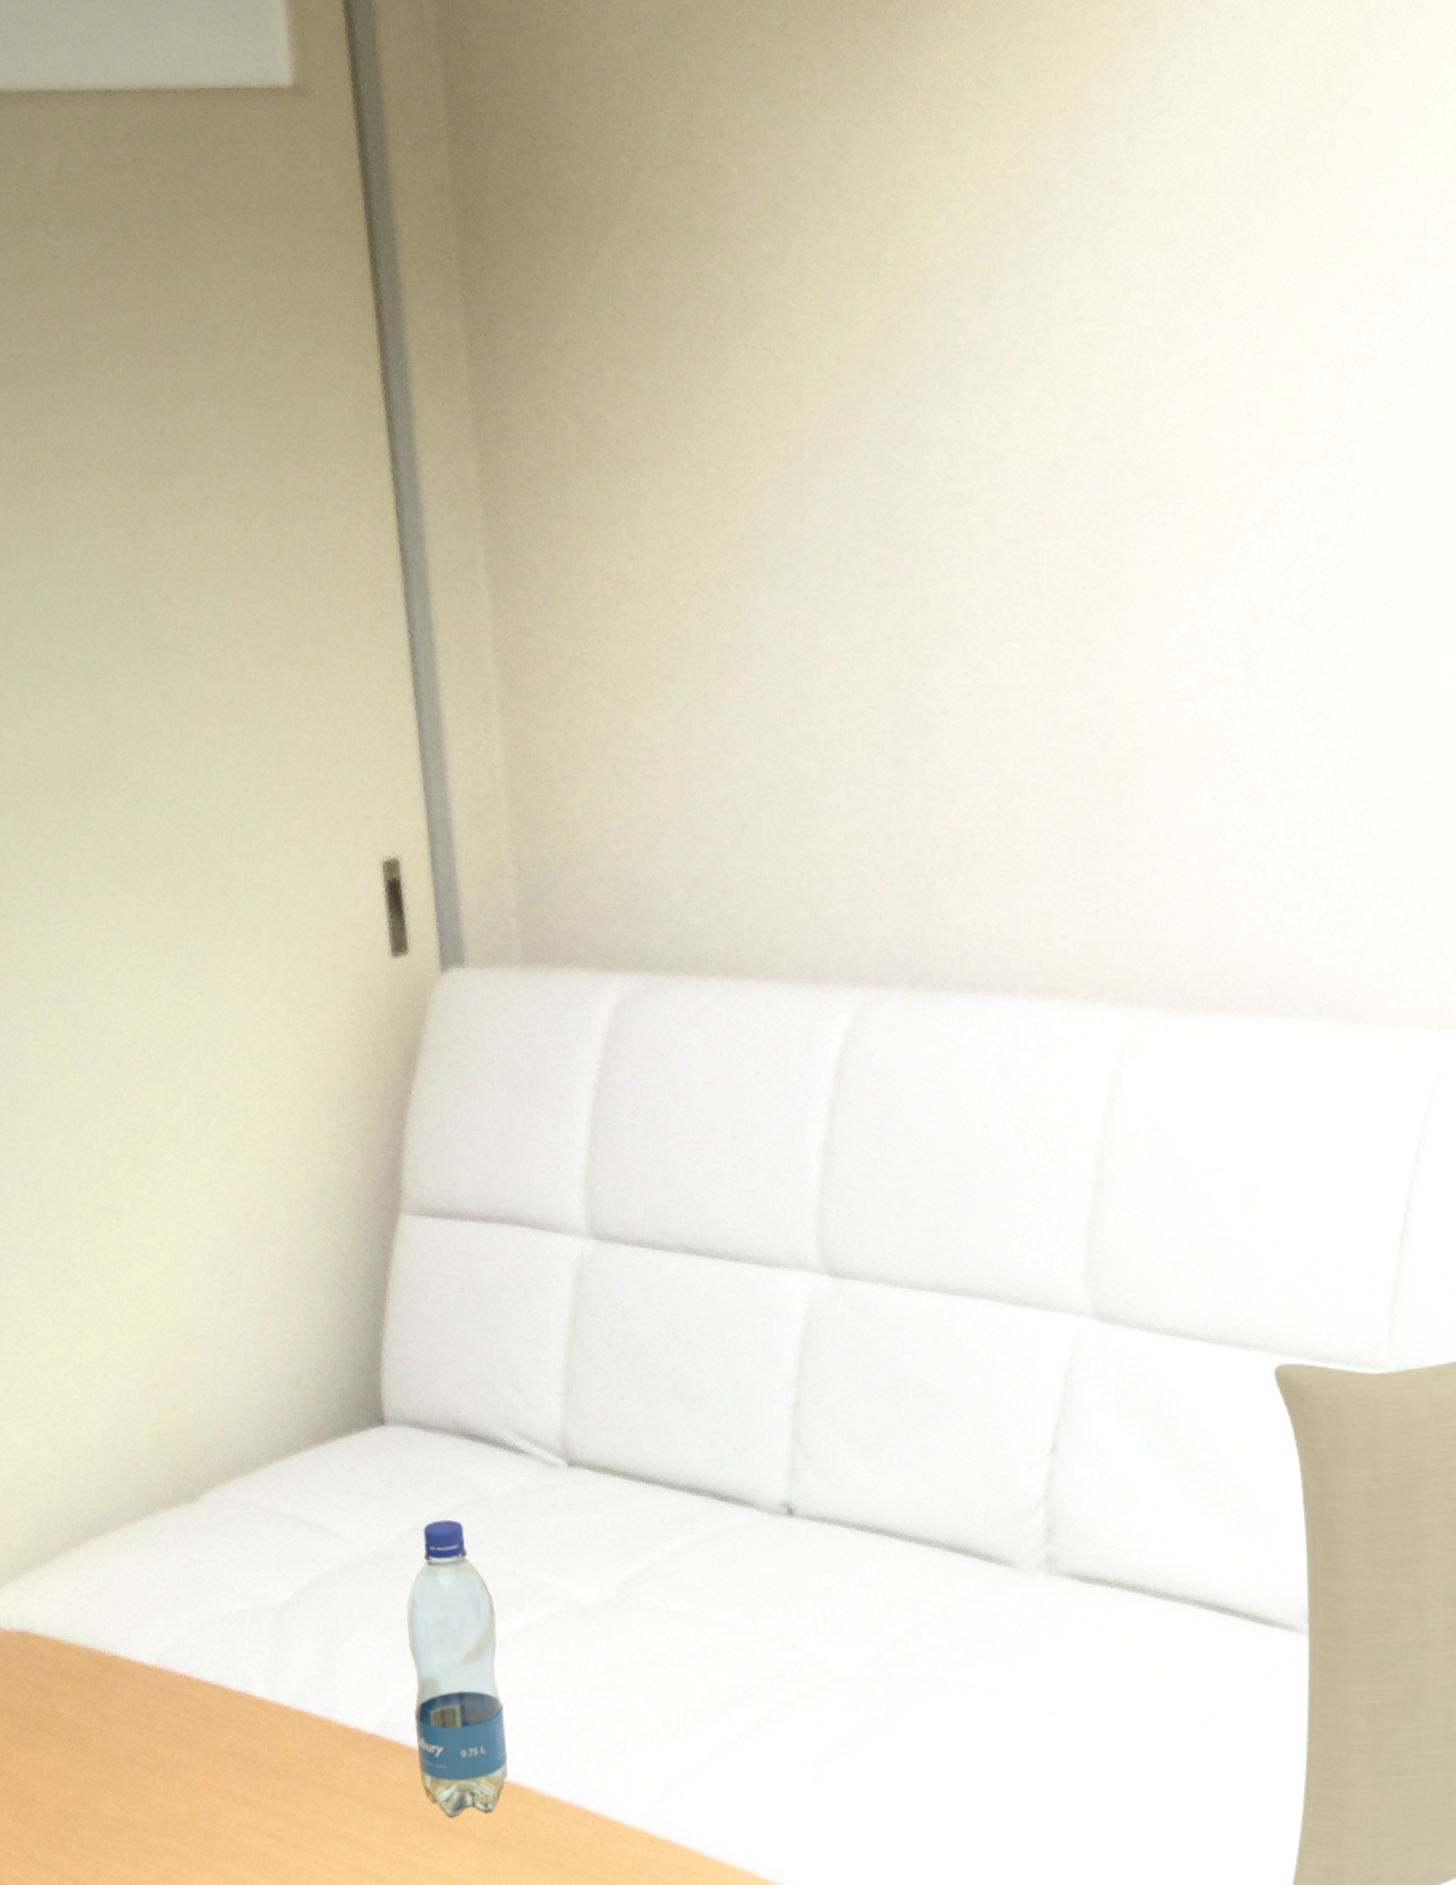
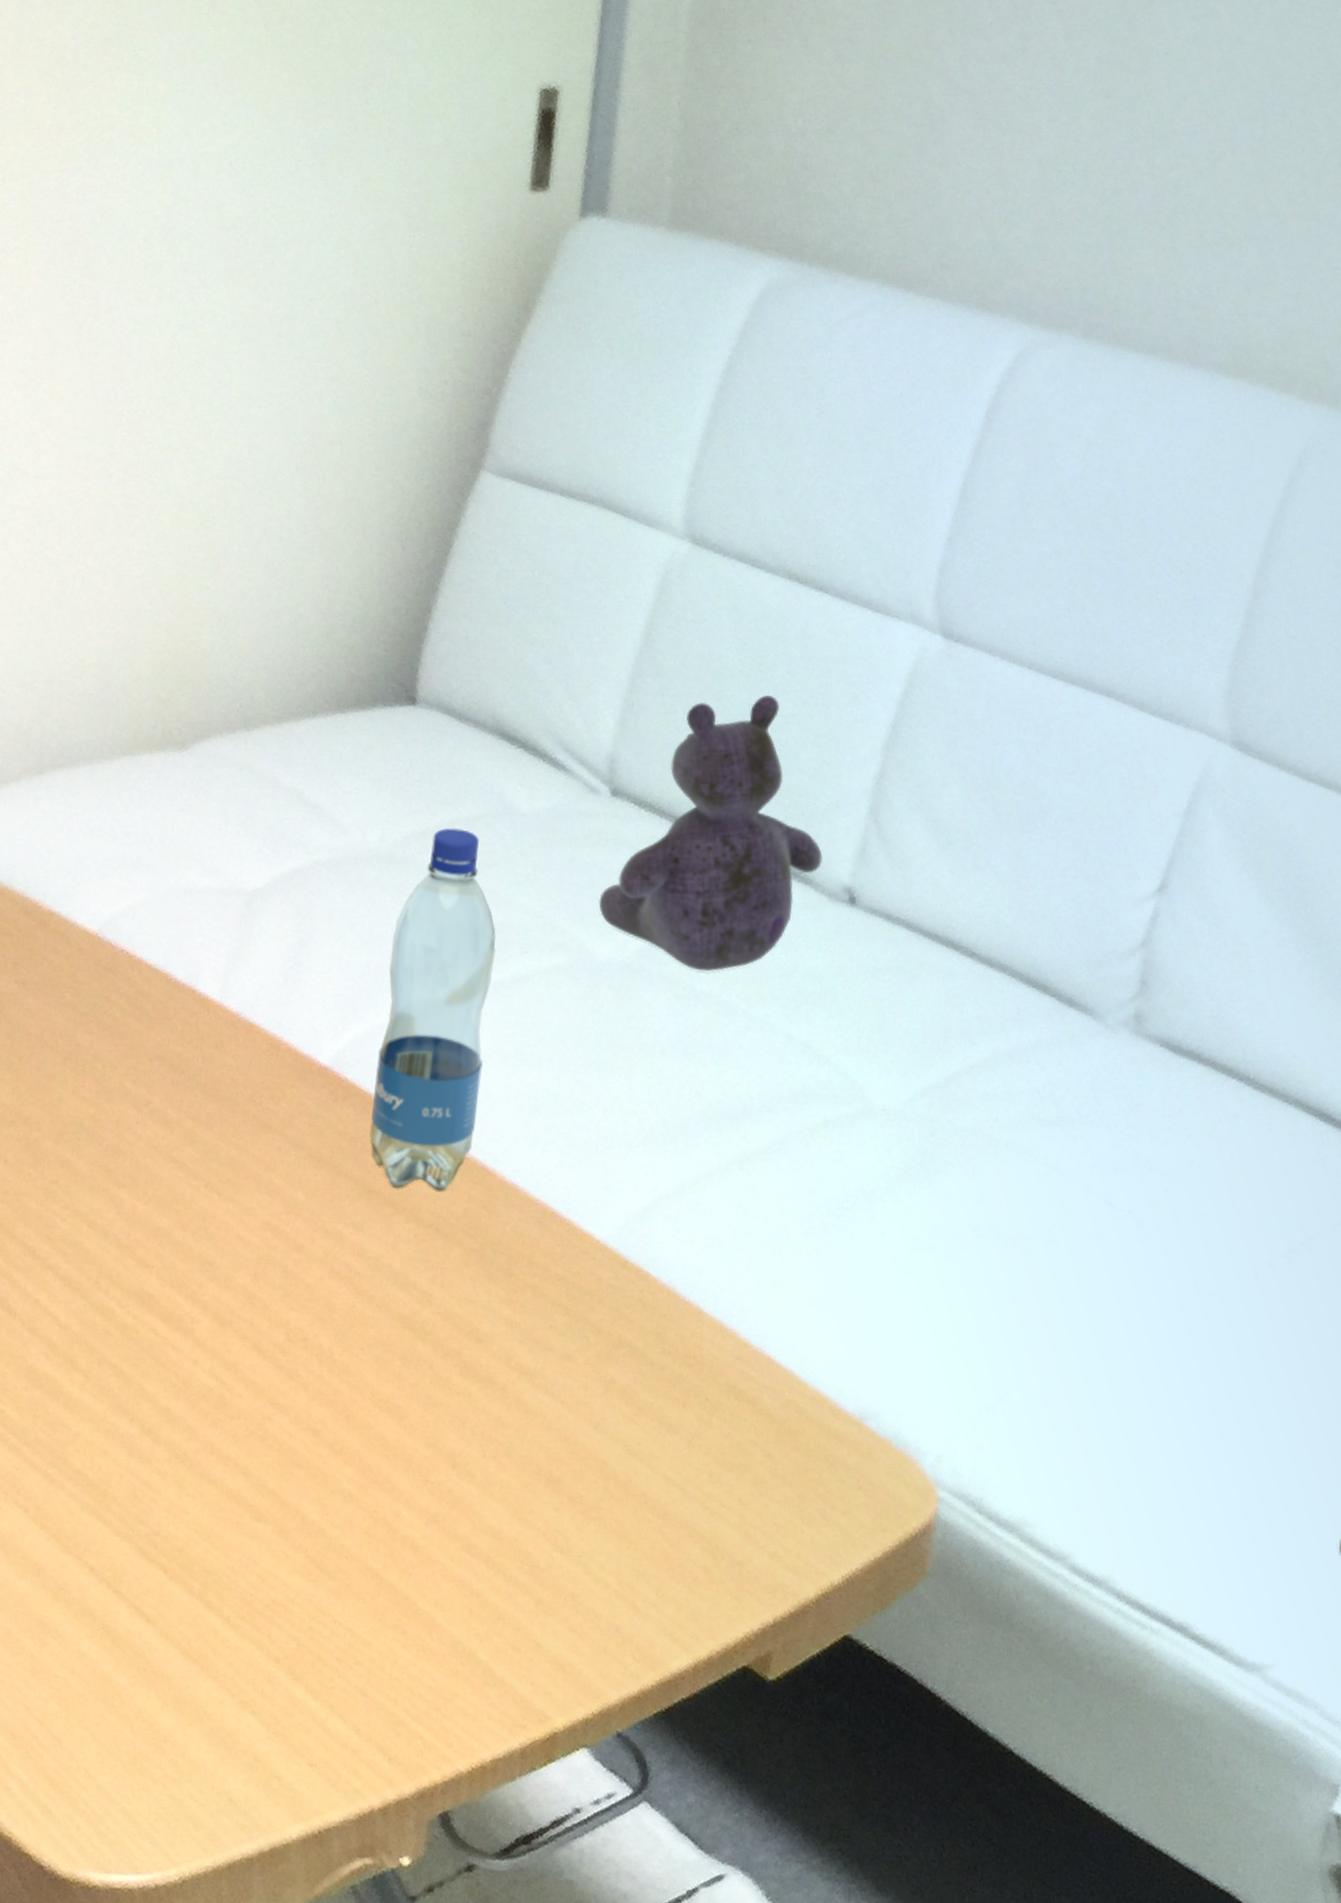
stuffed animal: none [575,1356,759,1595] -> present [598,695,823,972]

